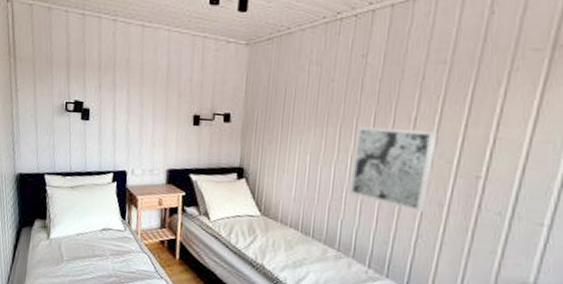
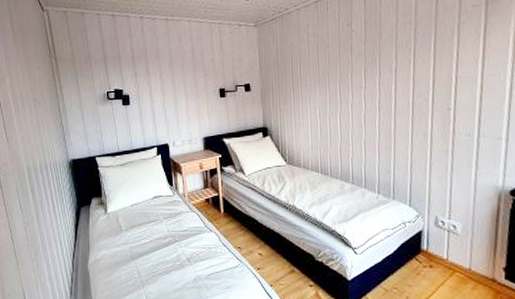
wall art: present [349,127,438,212] -> none [352,77,415,143]

